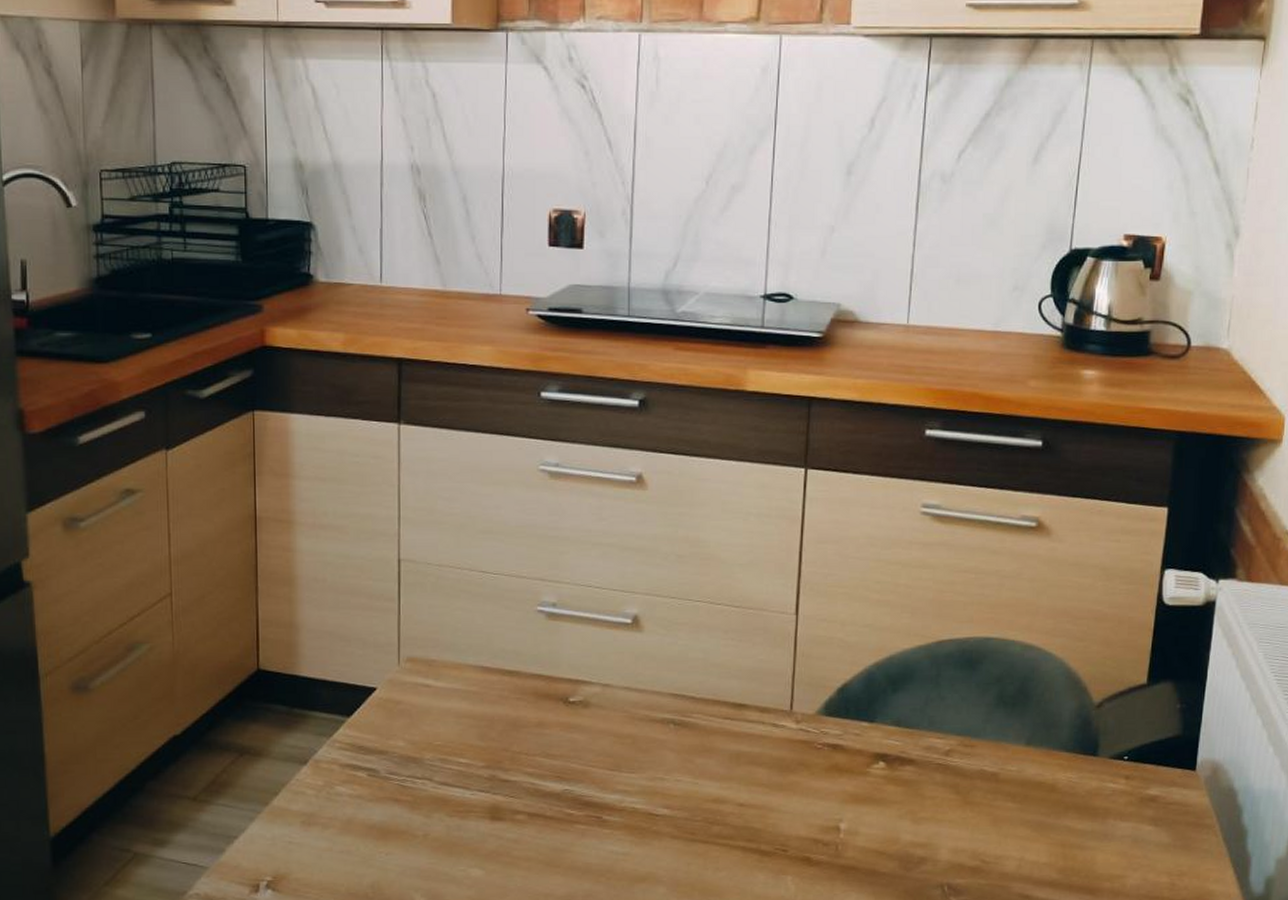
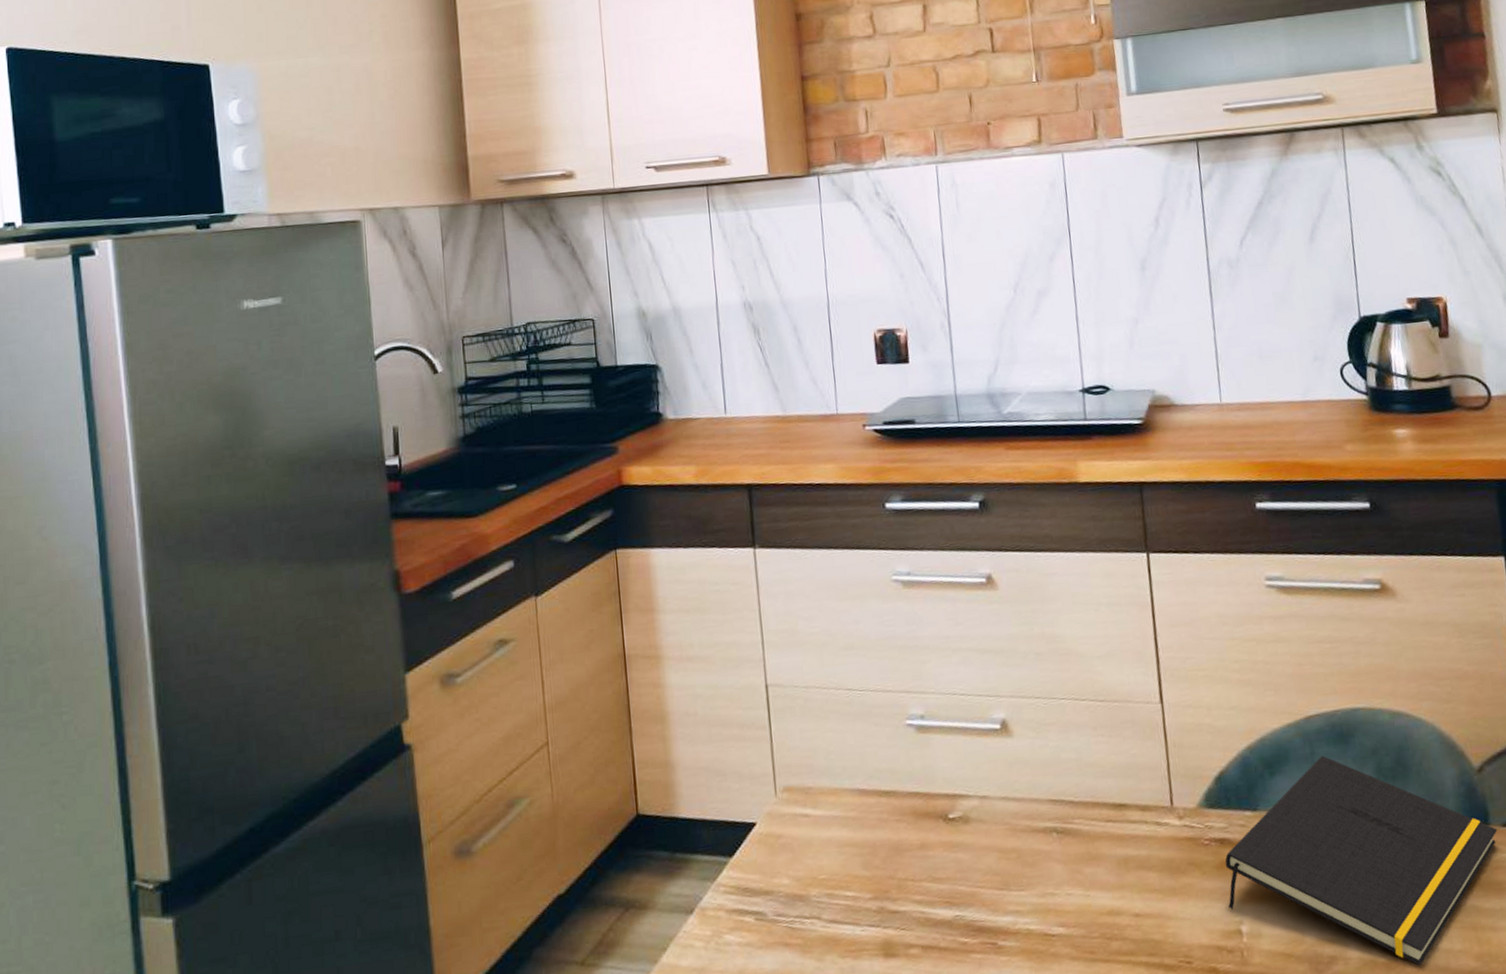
notepad: none [831,678,1105,873] -> present [1225,755,1498,966]

